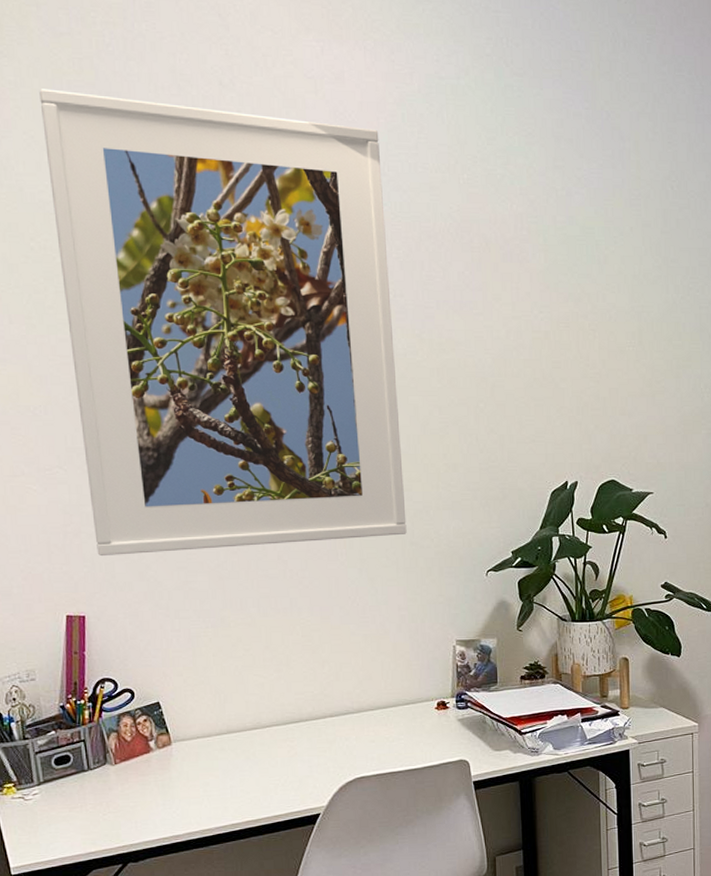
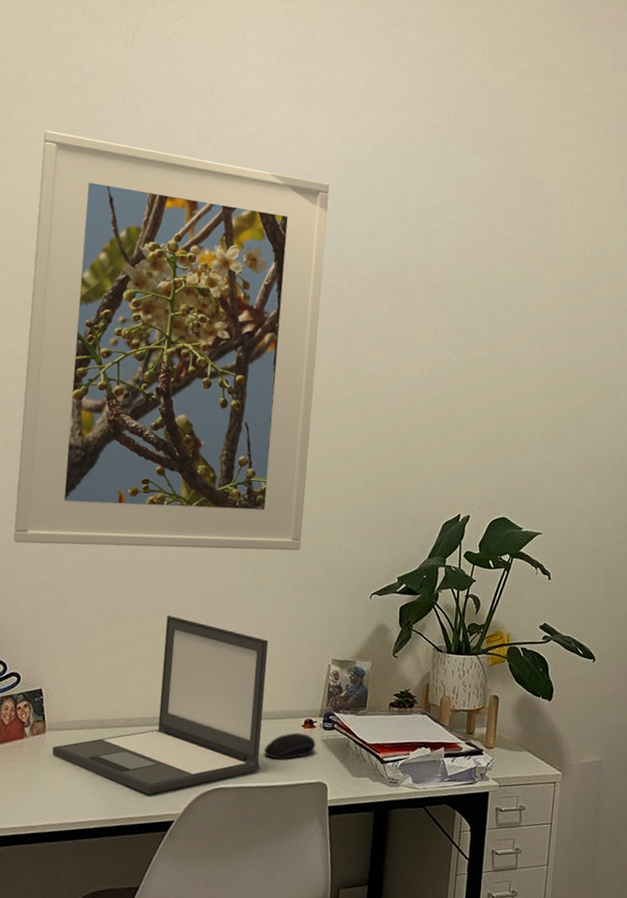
laptop: none [182,613,399,791] -> present [52,615,269,794]
computer mouse: none [400,715,452,742] -> present [263,732,316,759]

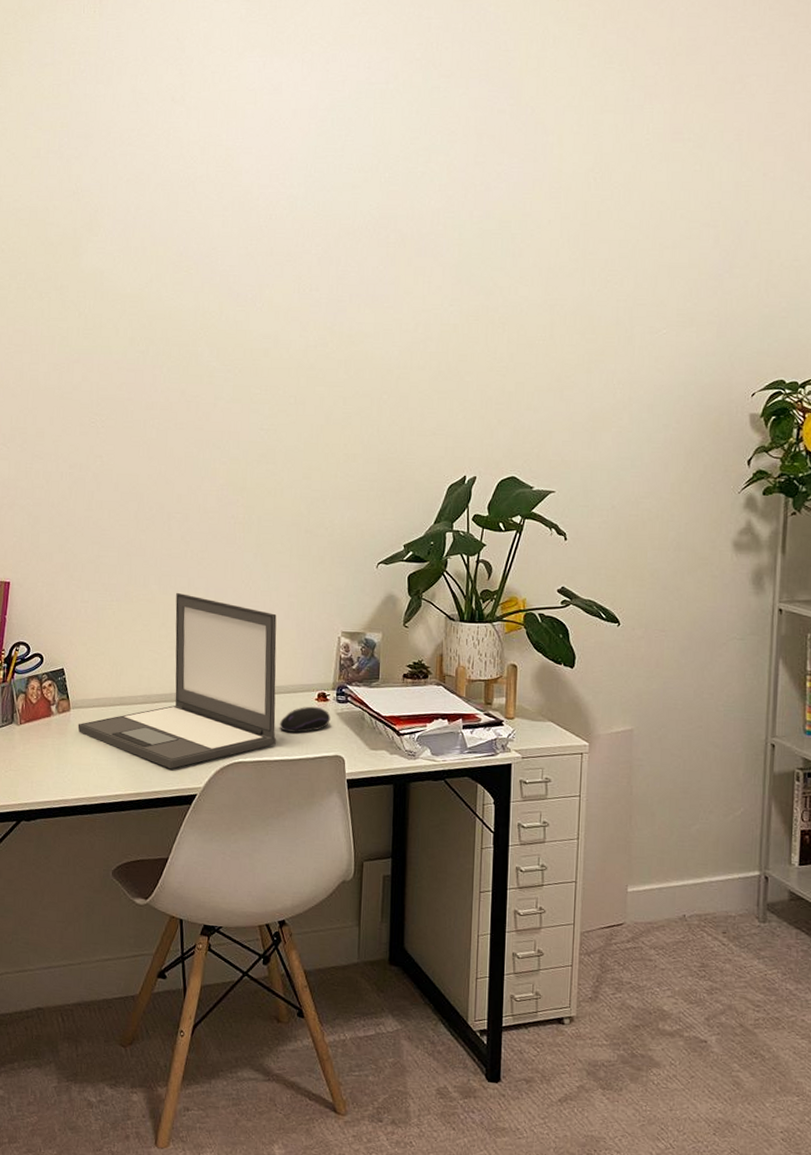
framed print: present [13,131,330,551] -> none [23,112,309,528]

